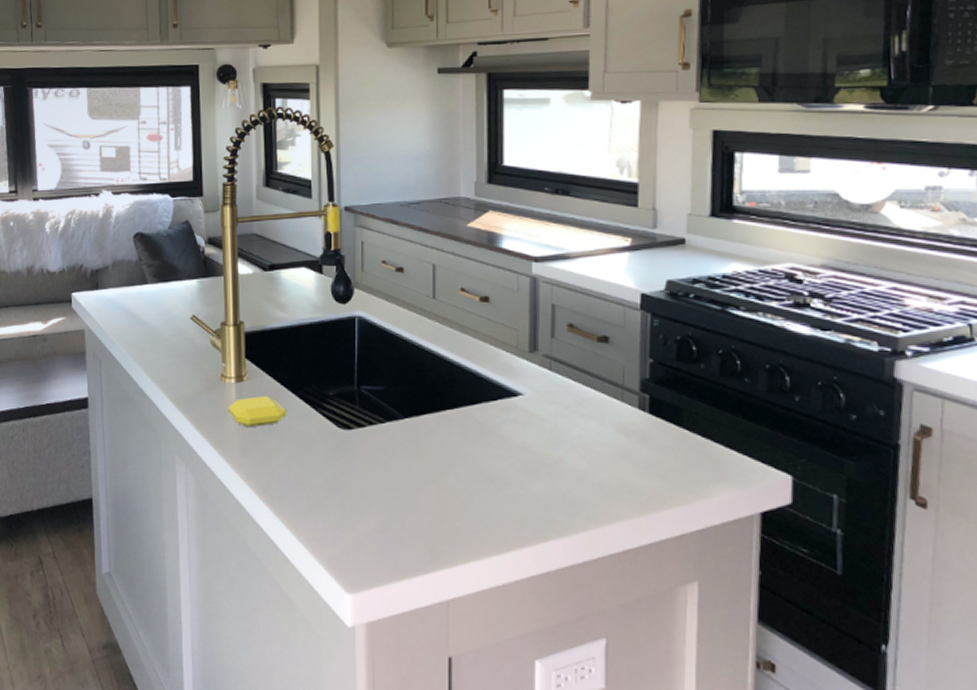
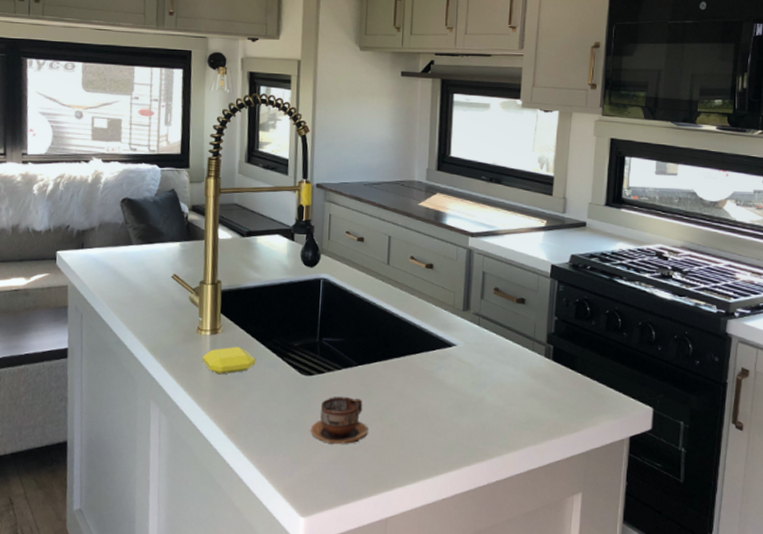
cup: none [352,455,421,511] -> present [310,397,368,445]

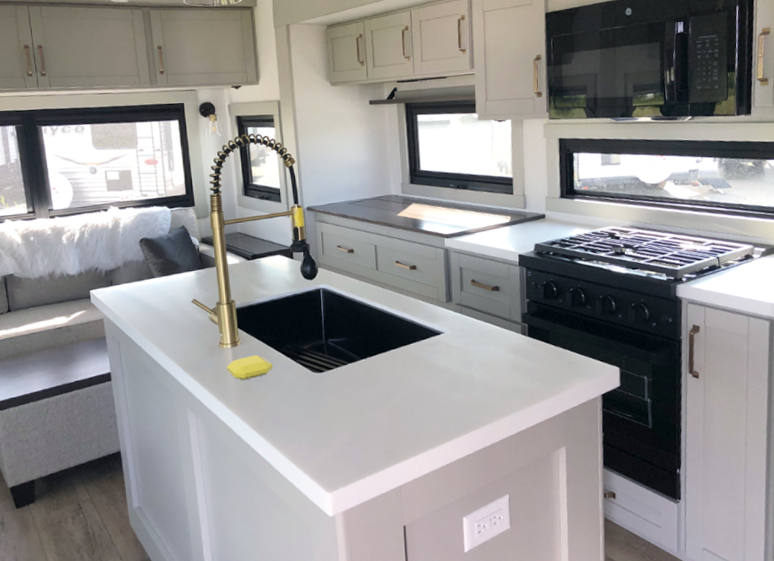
cup: present [310,397,368,445] -> none [326,387,377,429]

